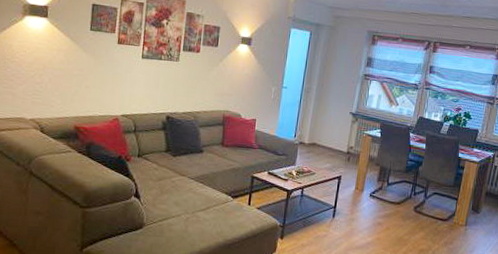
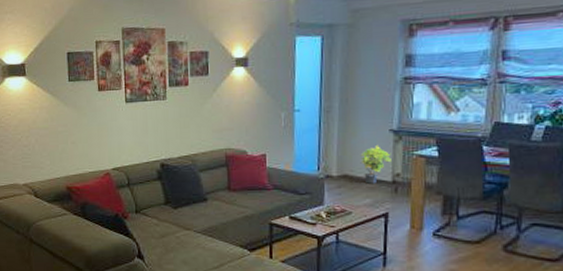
potted plant: none [326,122,349,153] -> present [360,144,392,184]

